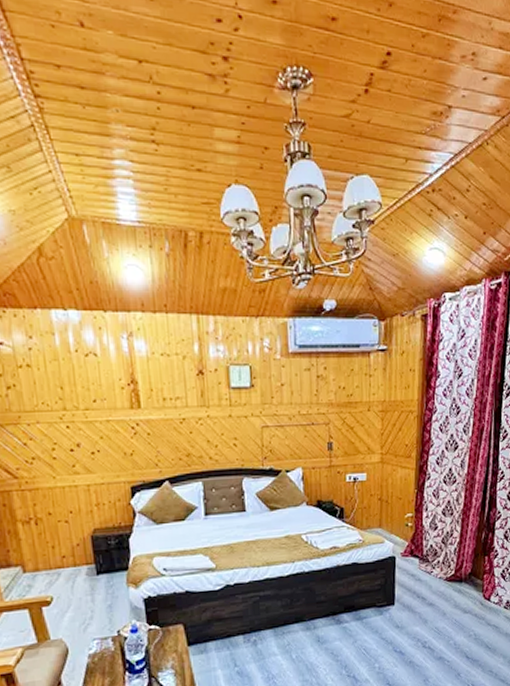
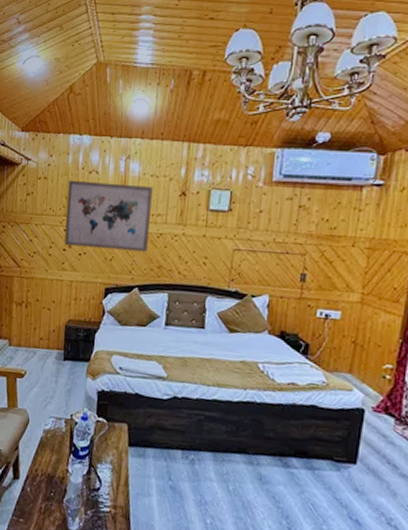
wall art: none [60,365,172,445] -> present [64,180,153,252]

